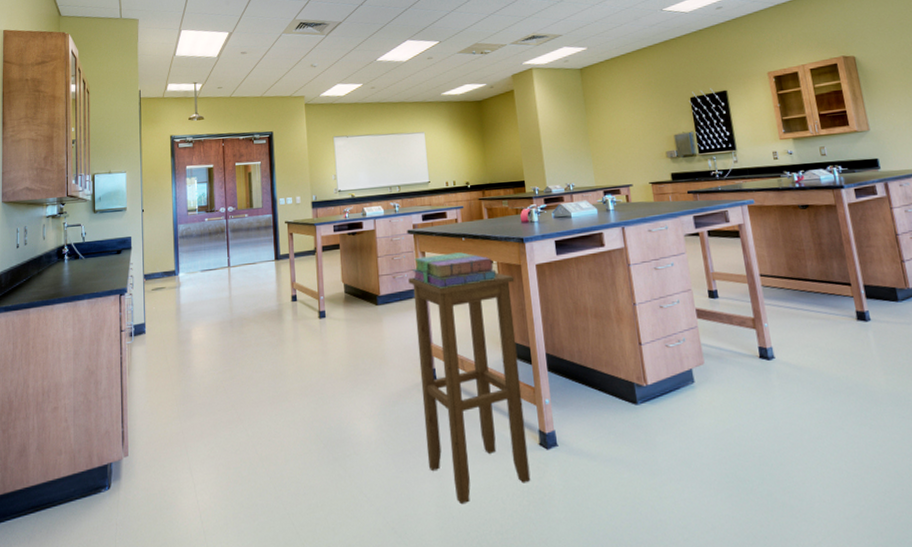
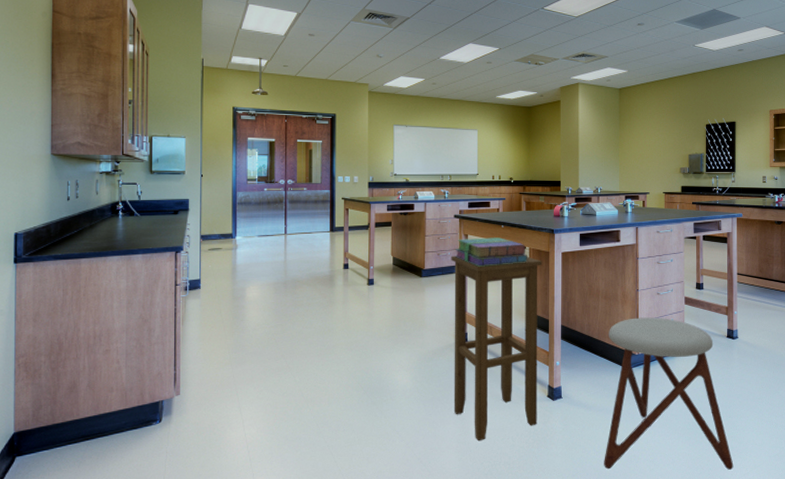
stool: none [605,337,798,540] -> present [604,317,734,470]

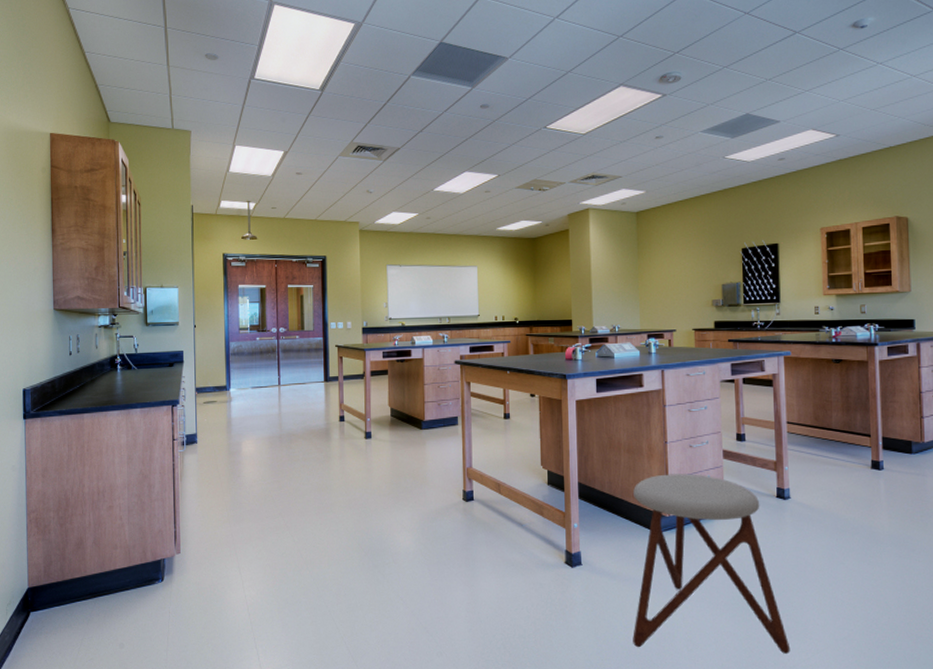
stool: present [451,256,543,441] -> none [453,405,555,611]
books: present [456,237,528,267] -> none [457,385,538,417]

